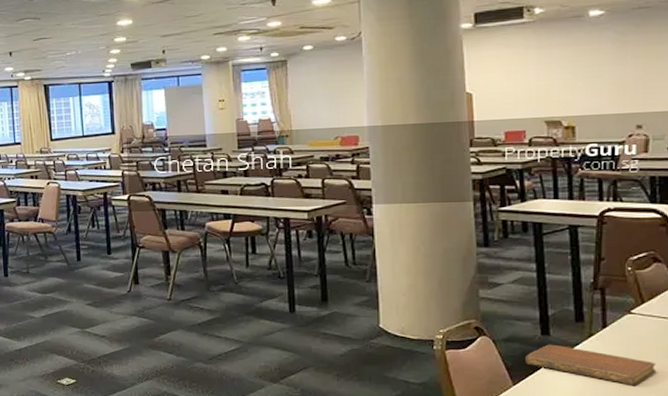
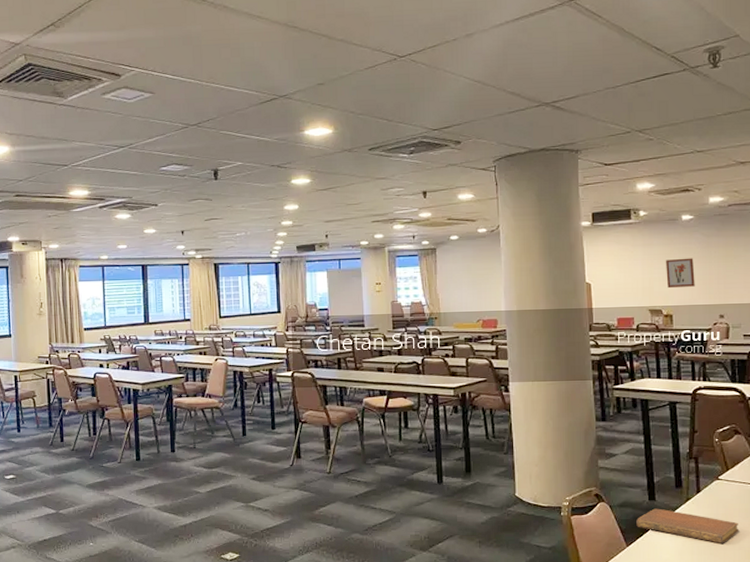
wall art: none [566,60,605,96] -> present [665,258,695,289]

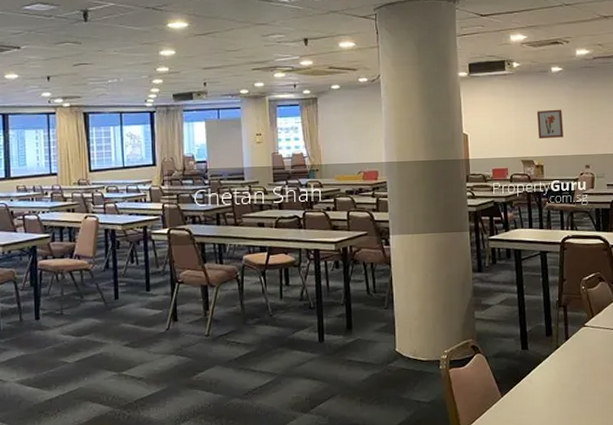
notebook: present [636,508,740,545] -> none [510,357,604,390]

